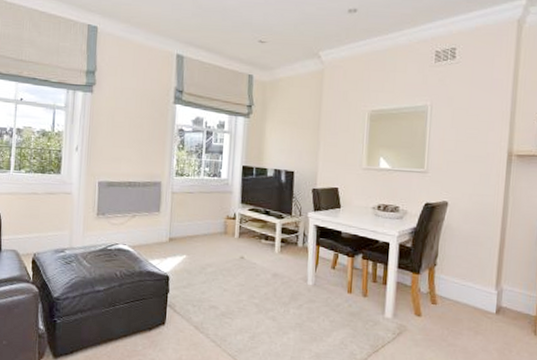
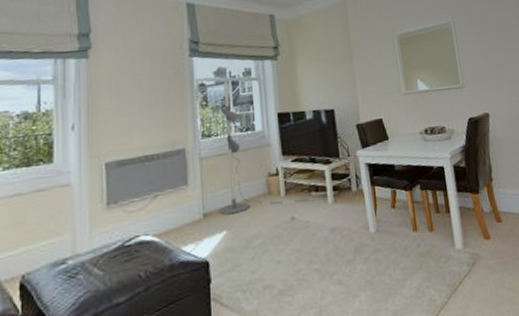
floor lamp: none [181,130,257,246] -> present [218,82,308,215]

